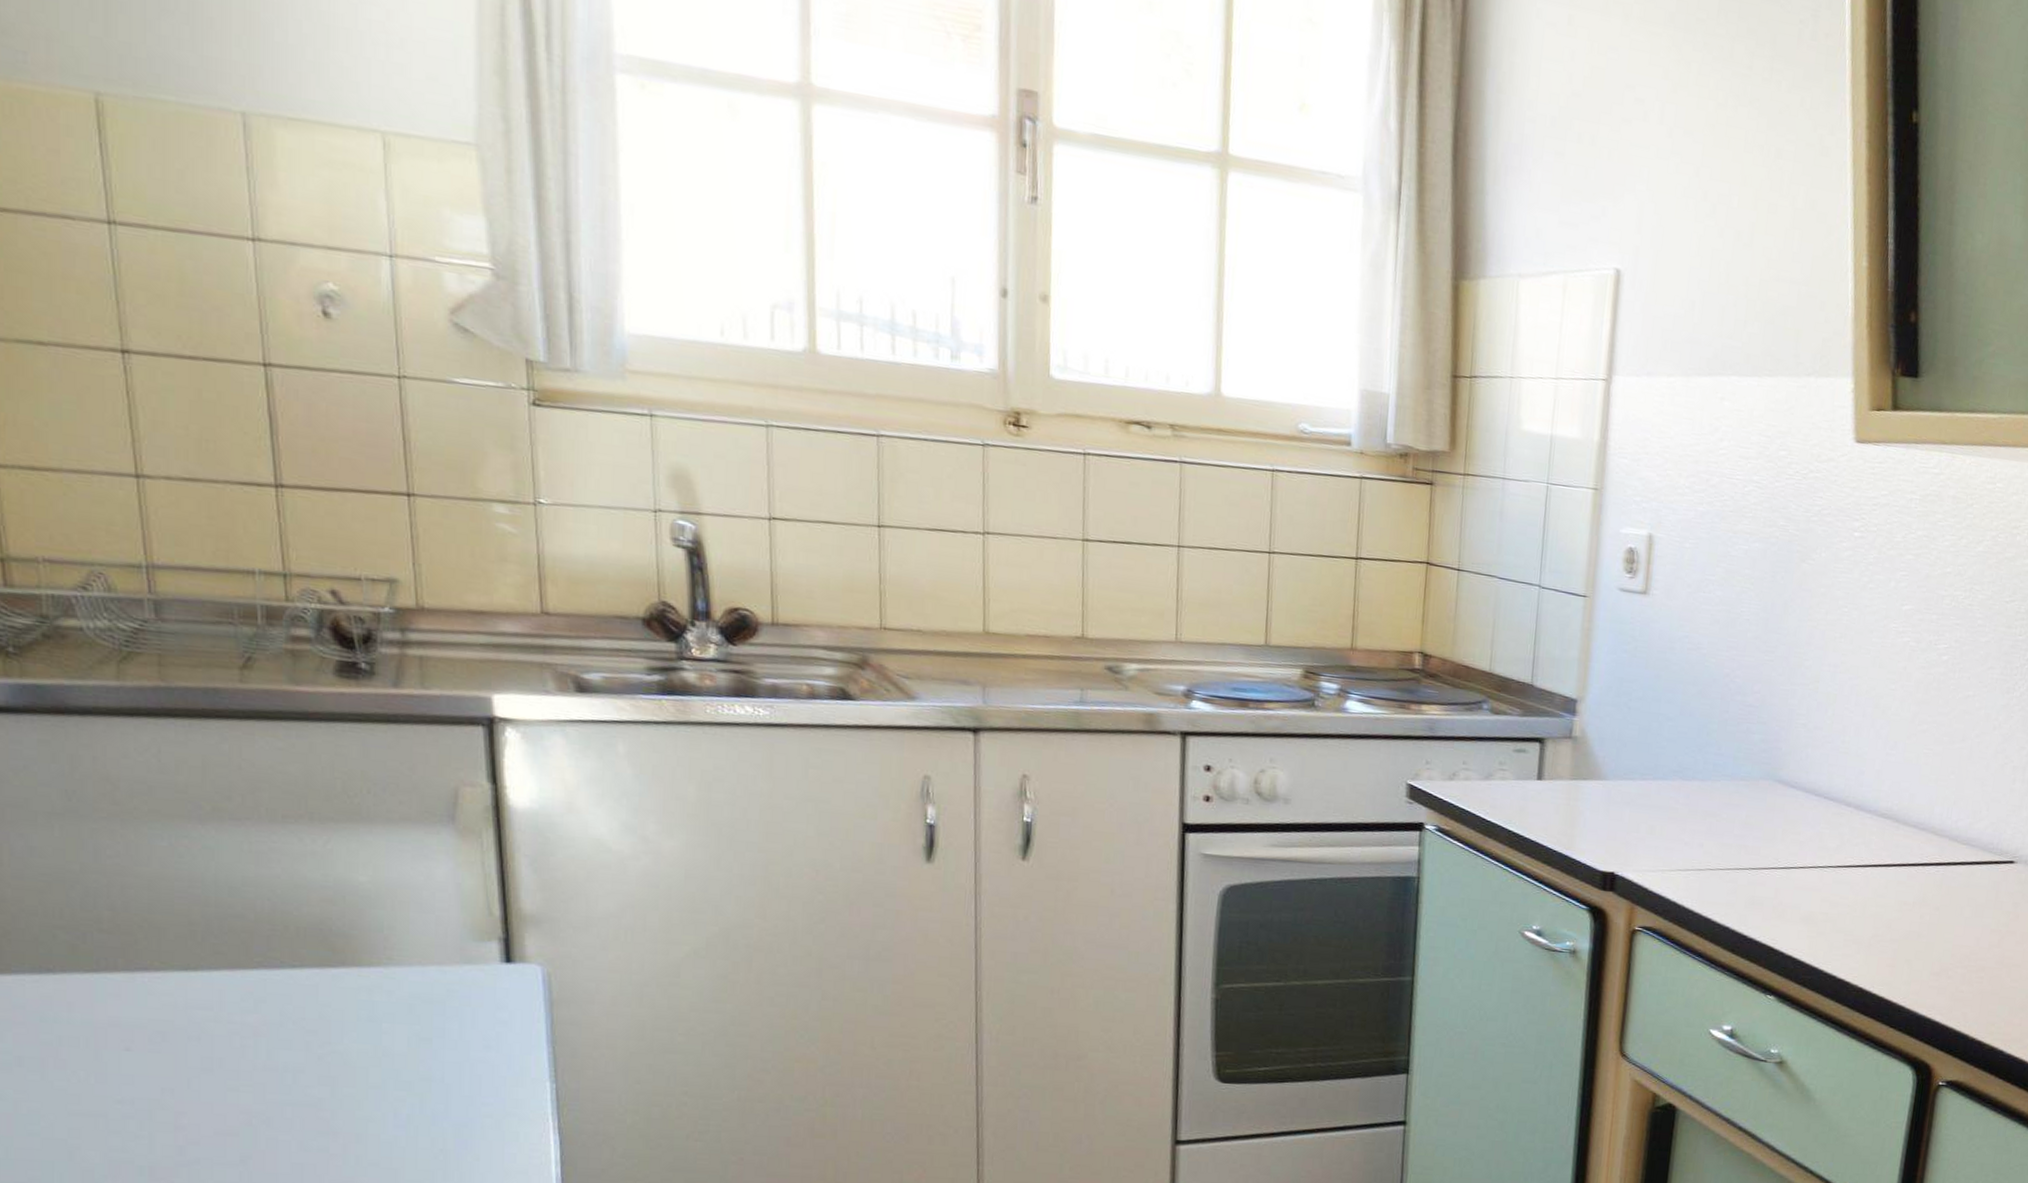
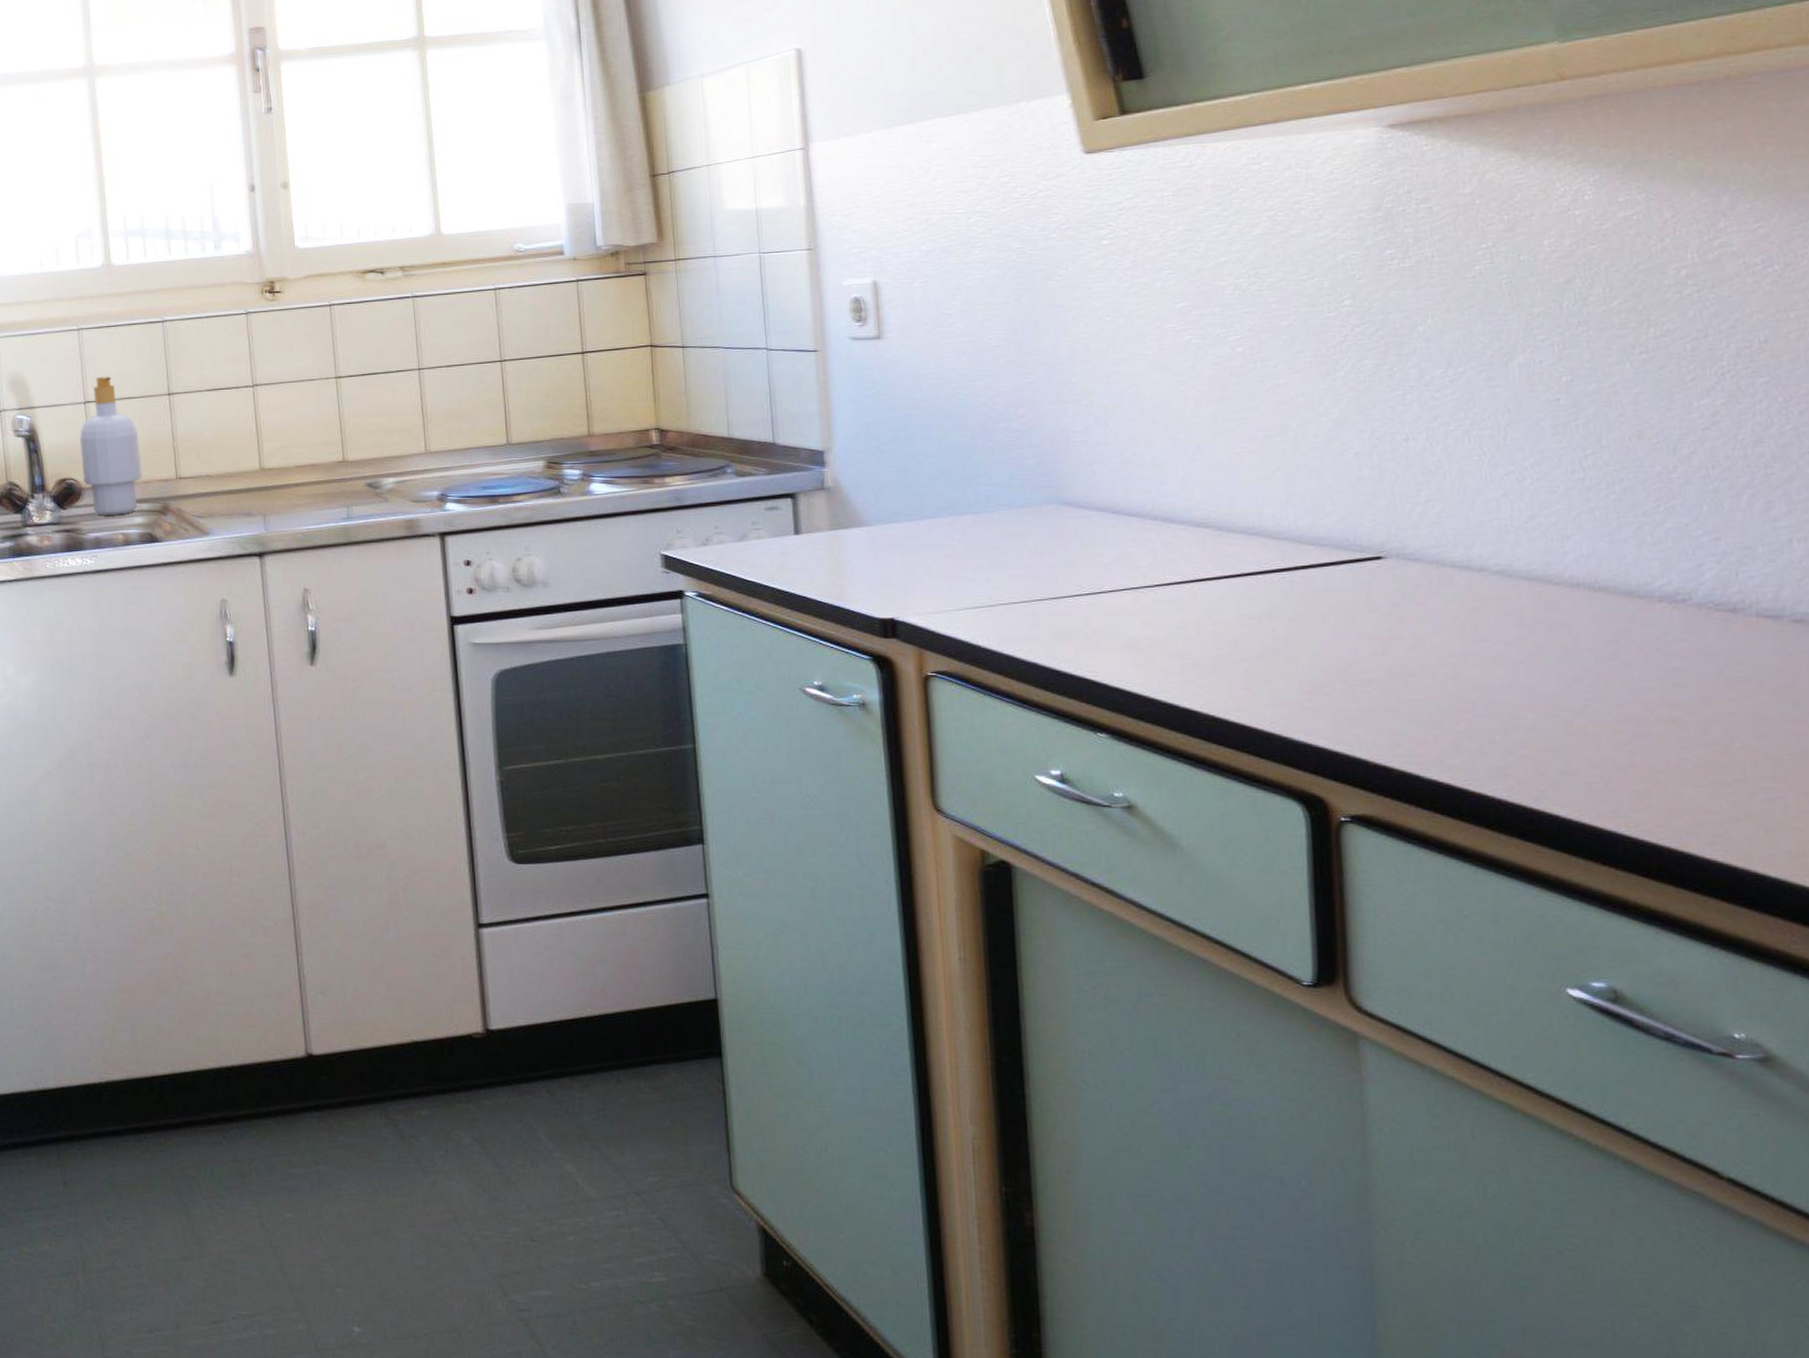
soap bottle: none [759,489,838,662] -> present [79,376,142,515]

